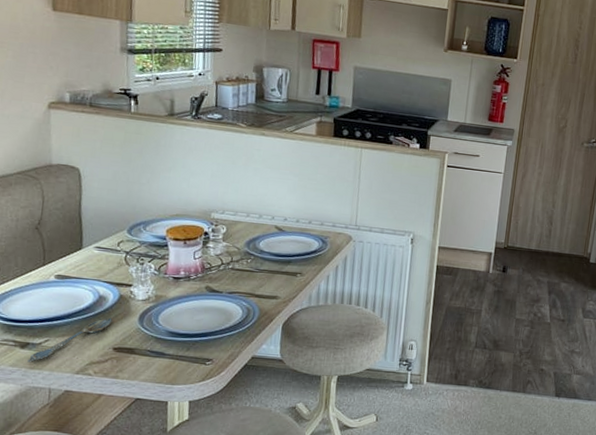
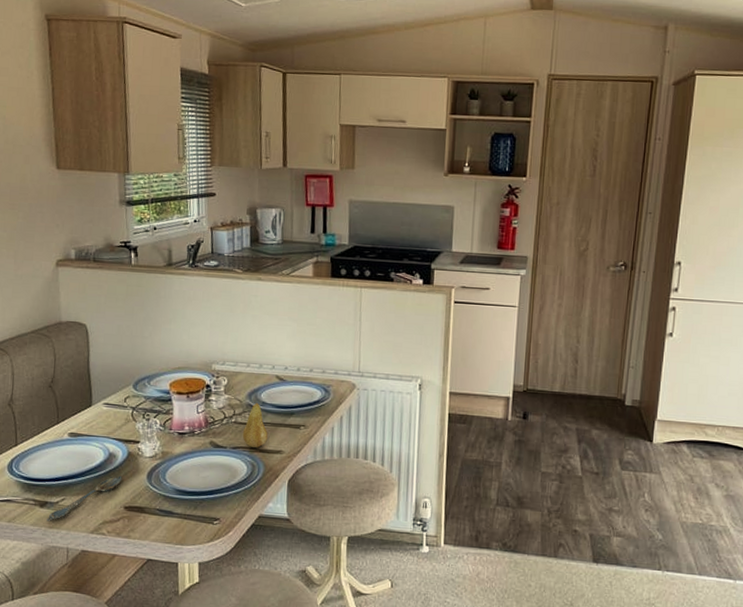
fruit: none [239,250,265,293] -> present [242,402,268,448]

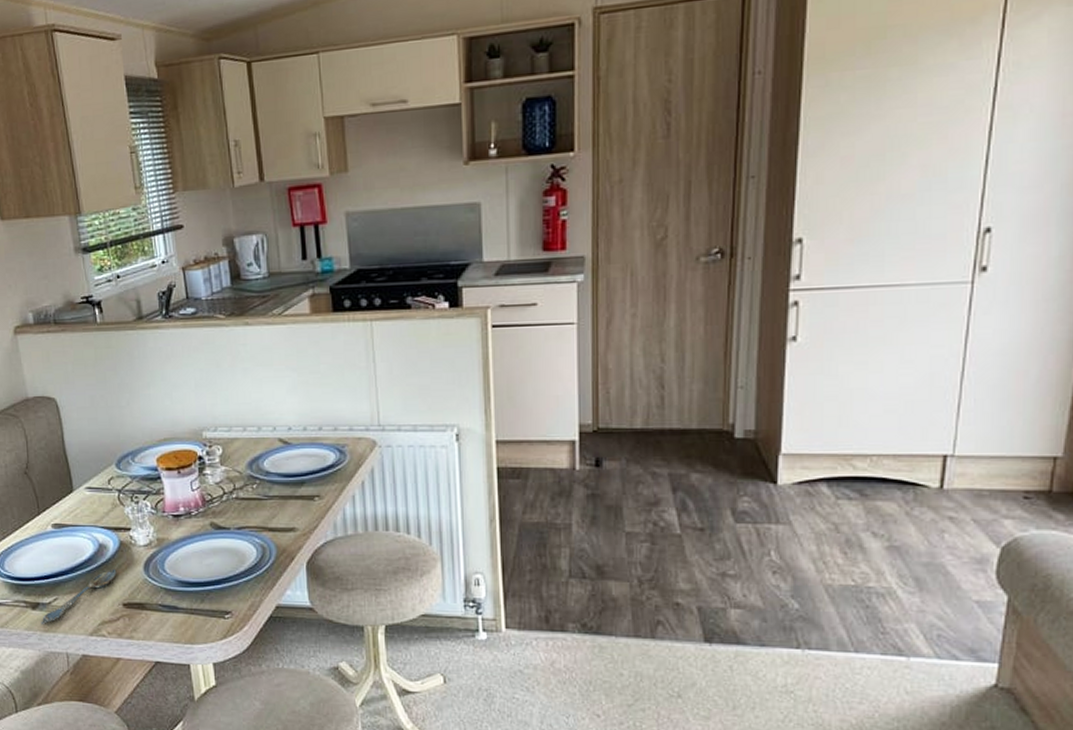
fruit: present [242,402,268,448] -> none [246,472,276,526]

